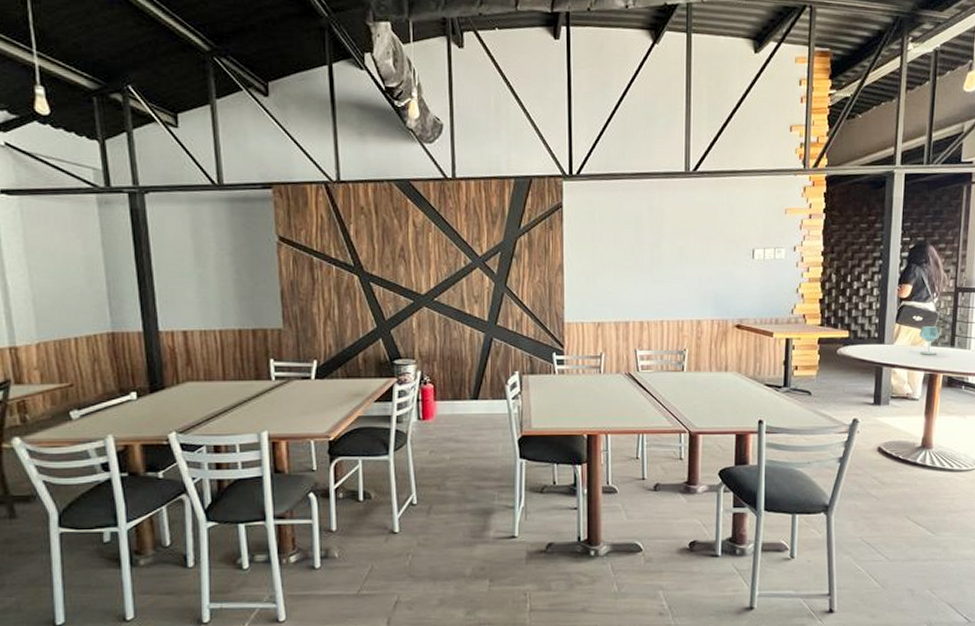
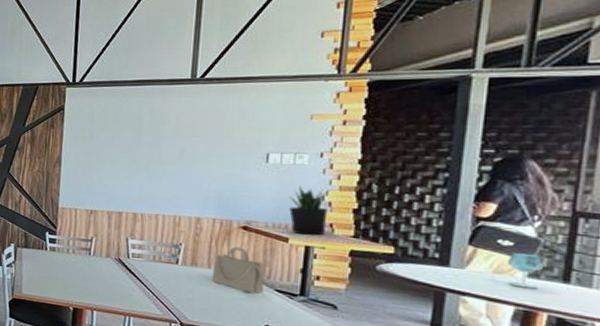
handbag: none [713,346,756,391] -> present [212,246,264,294]
planter: none [771,279,801,327] -> present [289,185,328,236]

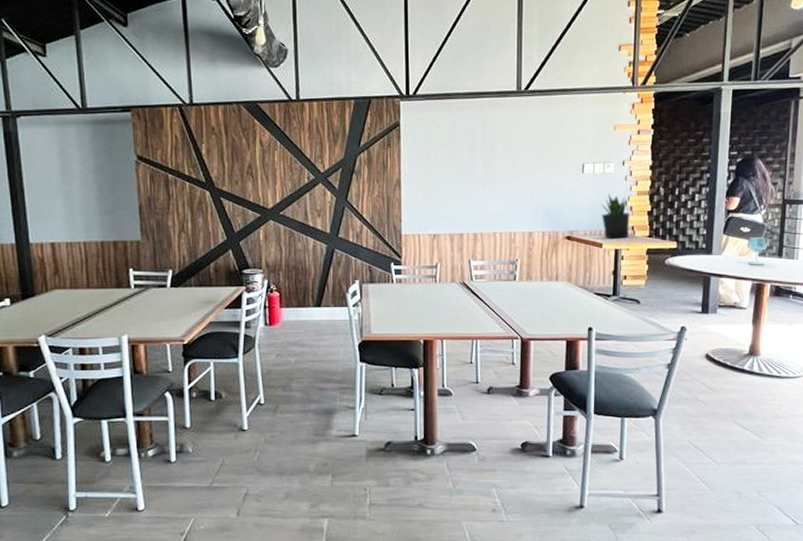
handbag: present [212,246,264,294] -> none [544,256,586,300]

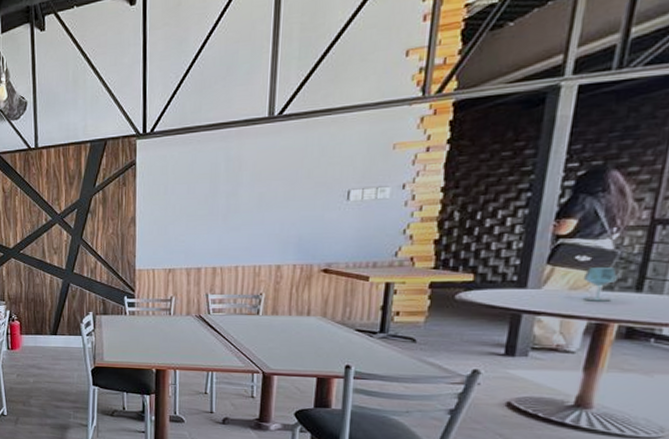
planter: present [601,193,630,239] -> none [370,221,409,271]

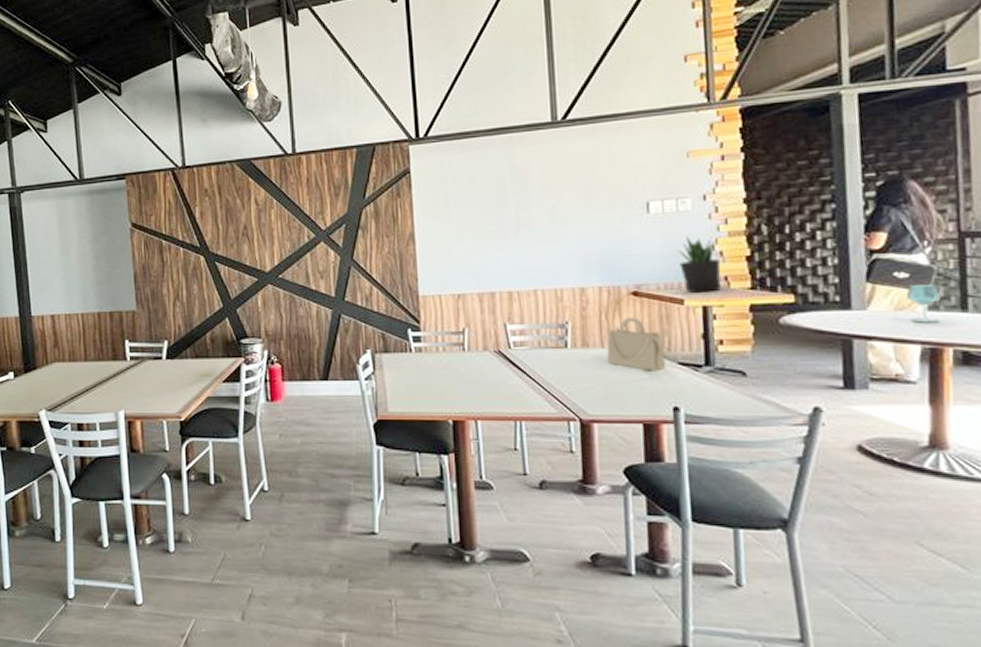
handbag: none [293,290,345,336] -> present [607,317,667,371]
planter: none [370,221,409,271] -> present [677,235,721,293]

